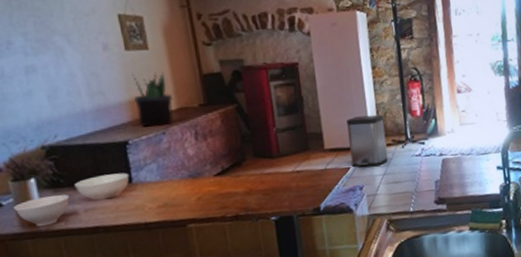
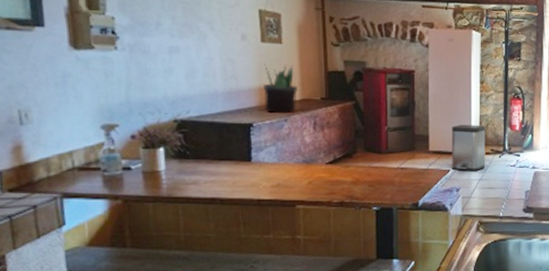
bowl: present [14,194,69,227] -> none [141,166,192,193]
bowl: present [73,172,130,201] -> none [198,152,250,174]

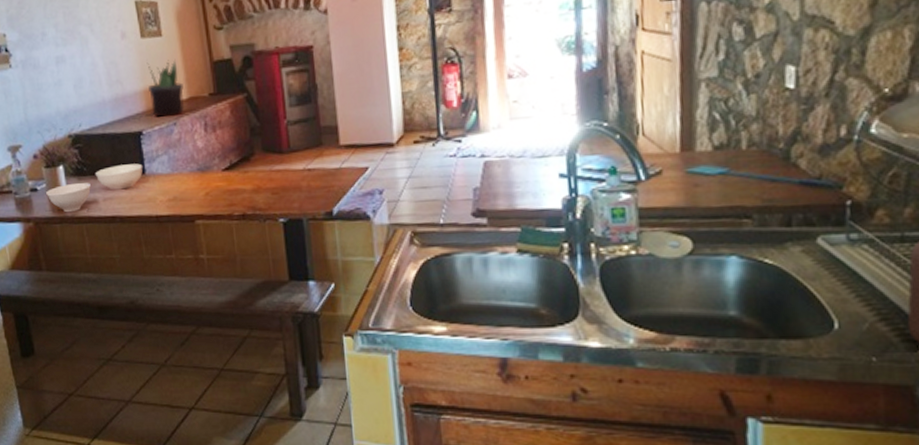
bowl: none [141,166,192,193] -> present [46,183,91,213]
bowl: none [198,152,250,174] -> present [95,163,143,190]
pedal bin: present [452,125,486,172] -> none [366,105,415,168]

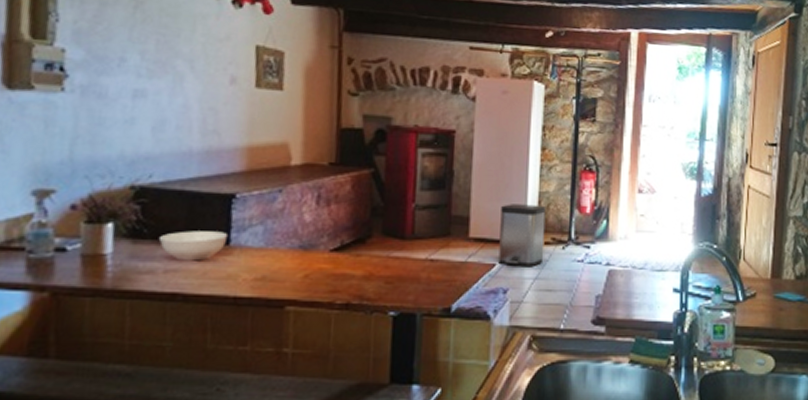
bowl: present [46,183,91,213] -> none [79,247,149,284]
planter: present [146,59,184,117] -> none [253,116,299,183]
pedal bin: none [366,105,415,168] -> present [498,204,546,268]

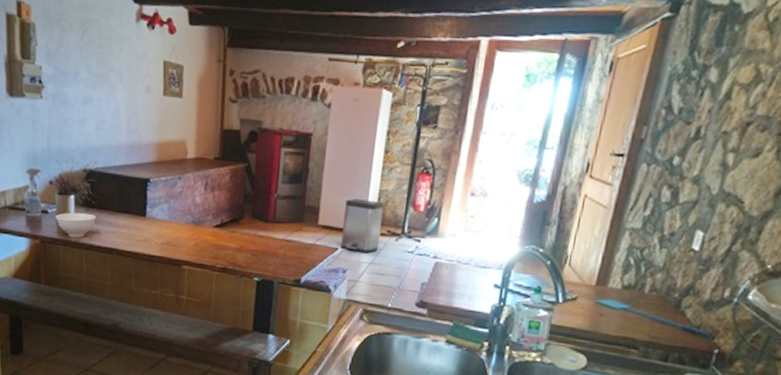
bowl: none [79,247,149,284] -> present [55,212,96,238]
bowl: present [158,231,229,261] -> none [101,204,145,227]

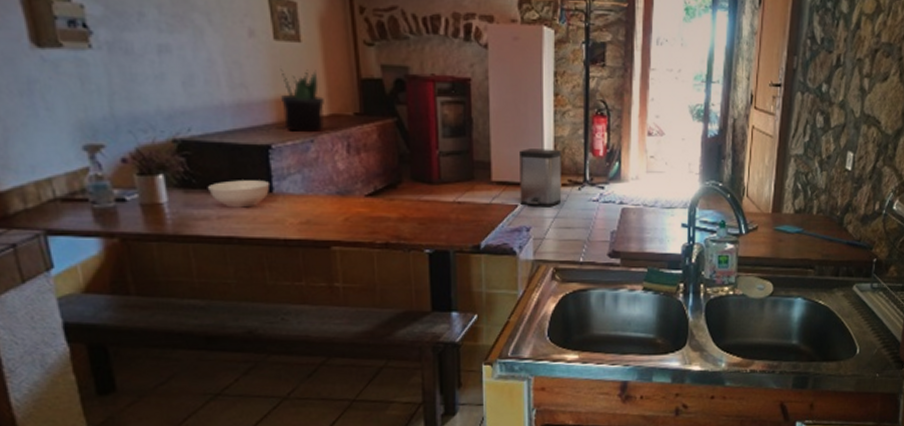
bowl: present [55,212,96,238] -> none [139,197,201,230]
bowl: none [101,204,145,227] -> present [207,180,271,208]
planter: none [161,119,193,172] -> present [280,69,324,133]

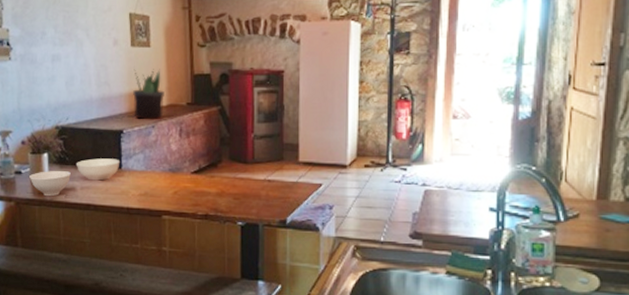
bowl: none [139,197,201,230] -> present [29,171,71,197]
pedal bin: present [519,148,562,207] -> none [324,132,365,187]

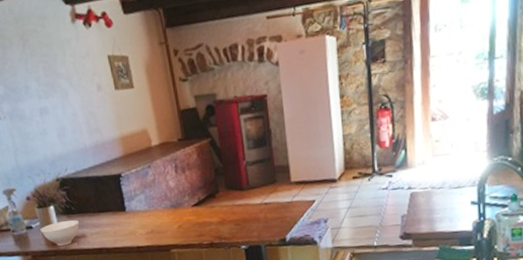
bowl: present [76,158,120,181] -> none [82,202,124,226]
planter: present [133,69,164,120] -> none [121,109,157,161]

